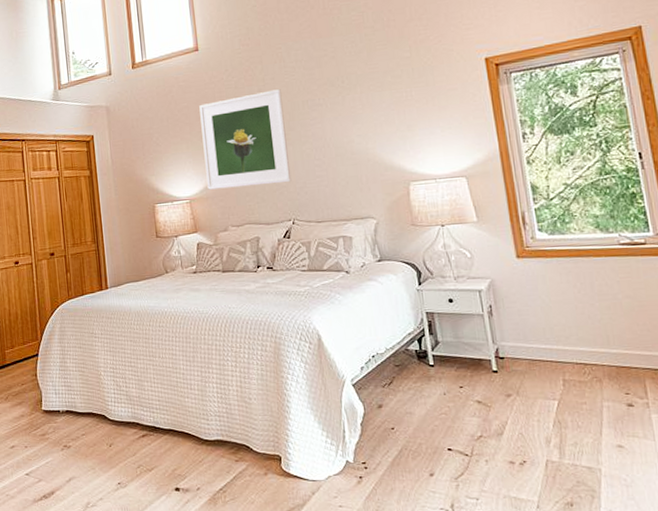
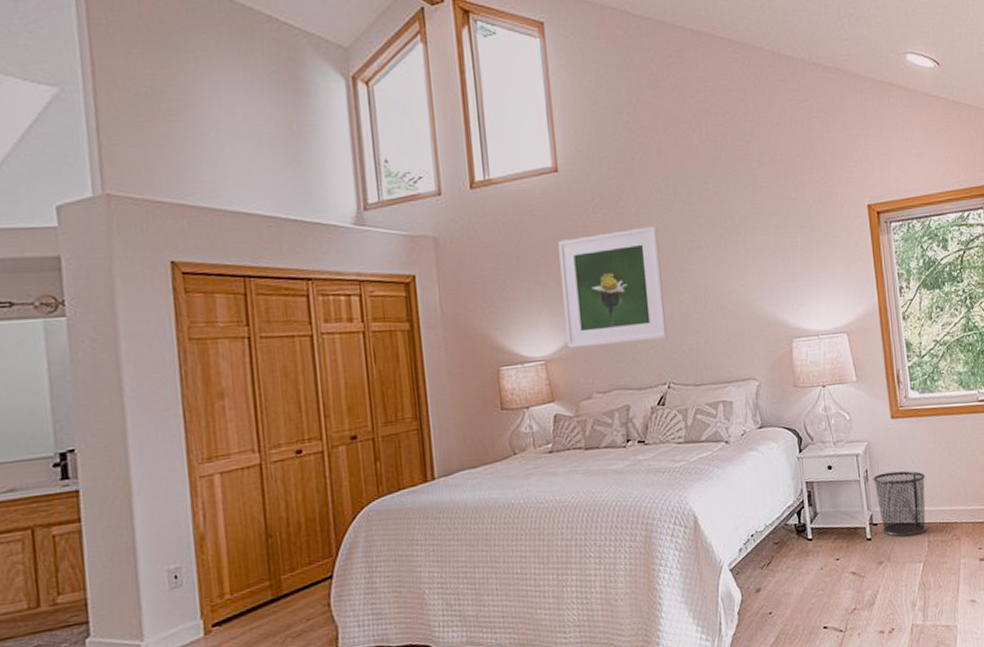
waste bin: none [498,308,562,373] -> present [873,470,927,537]

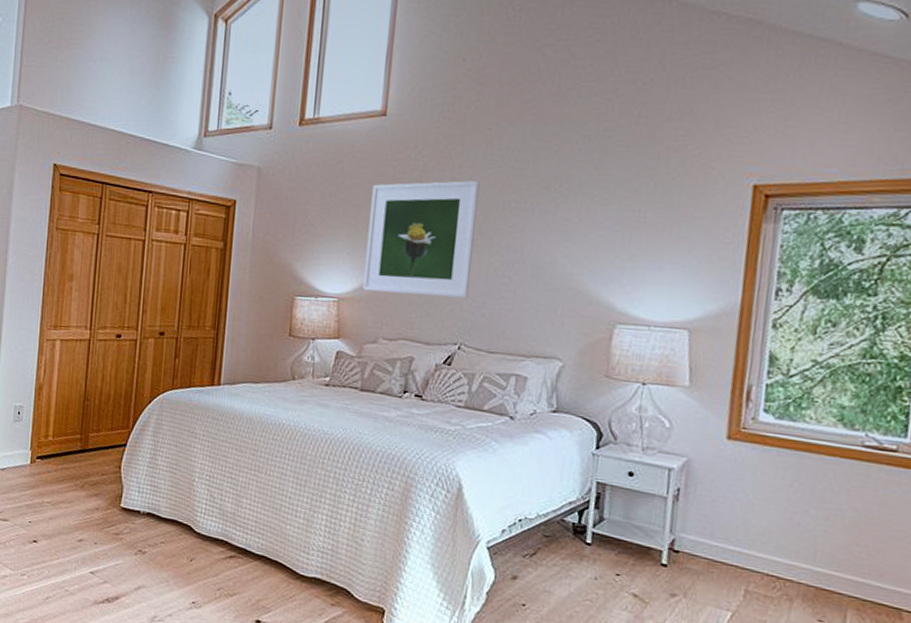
waste bin: present [873,470,927,537] -> none [684,497,759,580]

